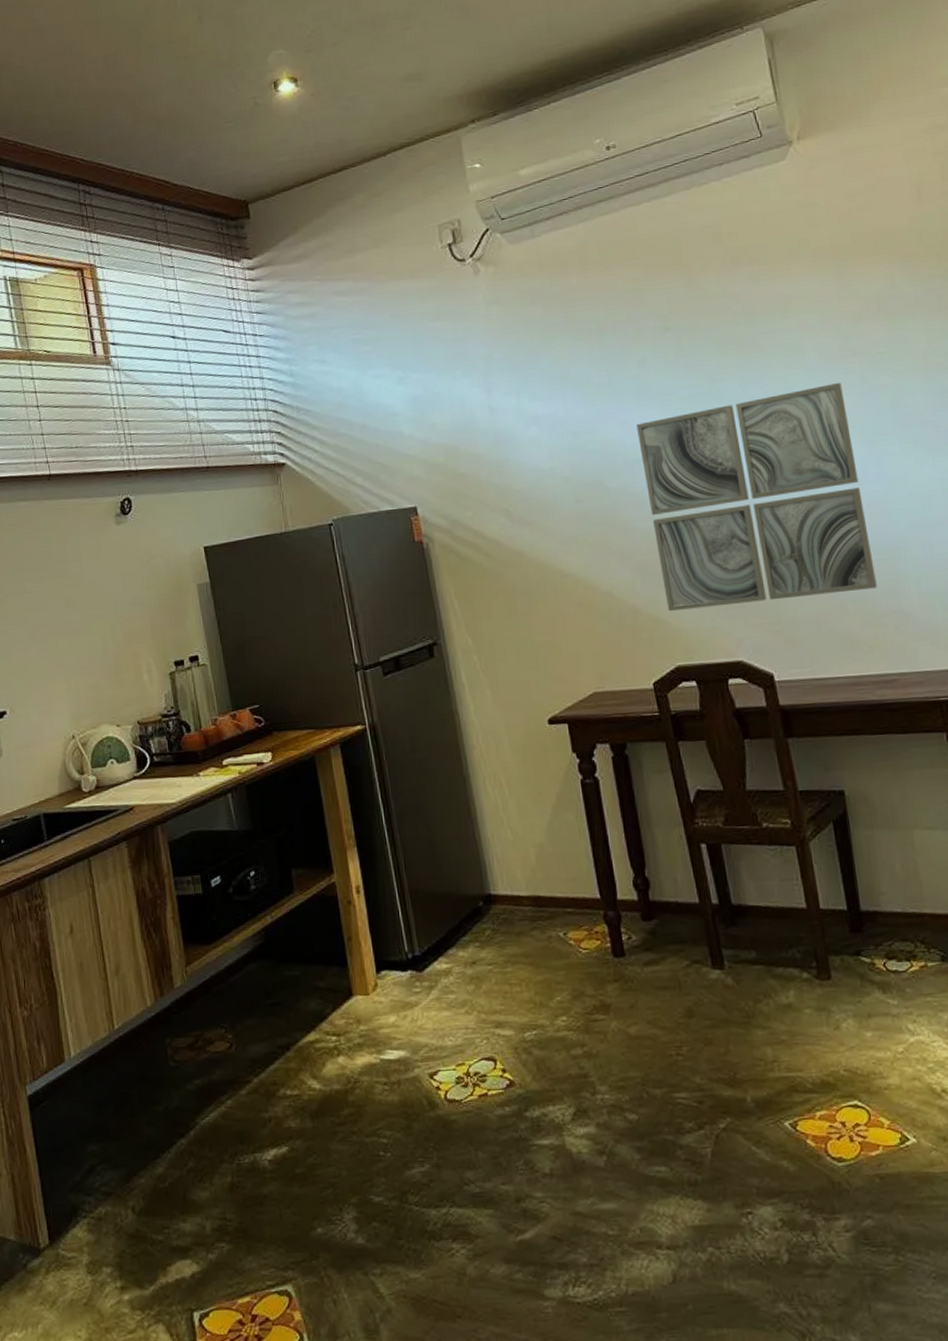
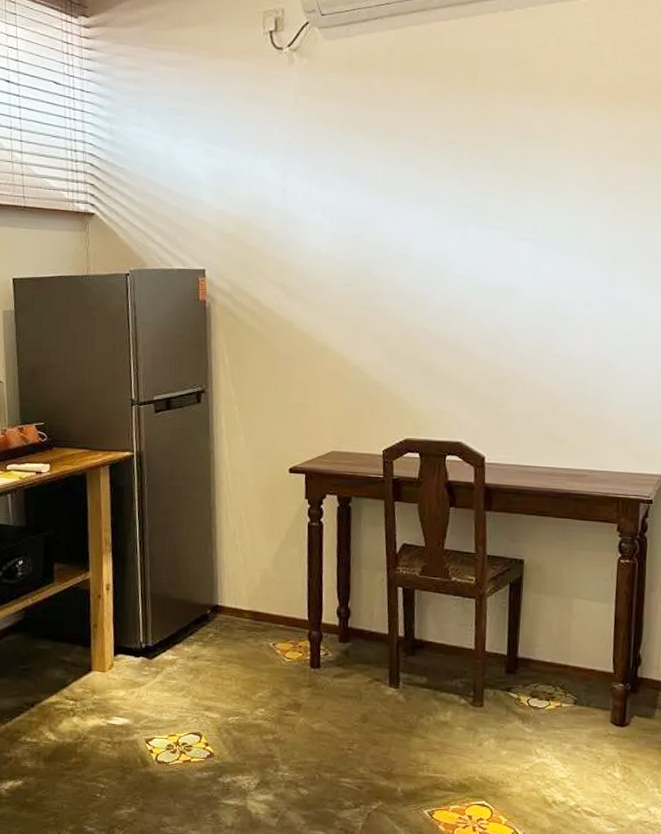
wall art: present [636,382,877,611] -> none [406,211,593,396]

